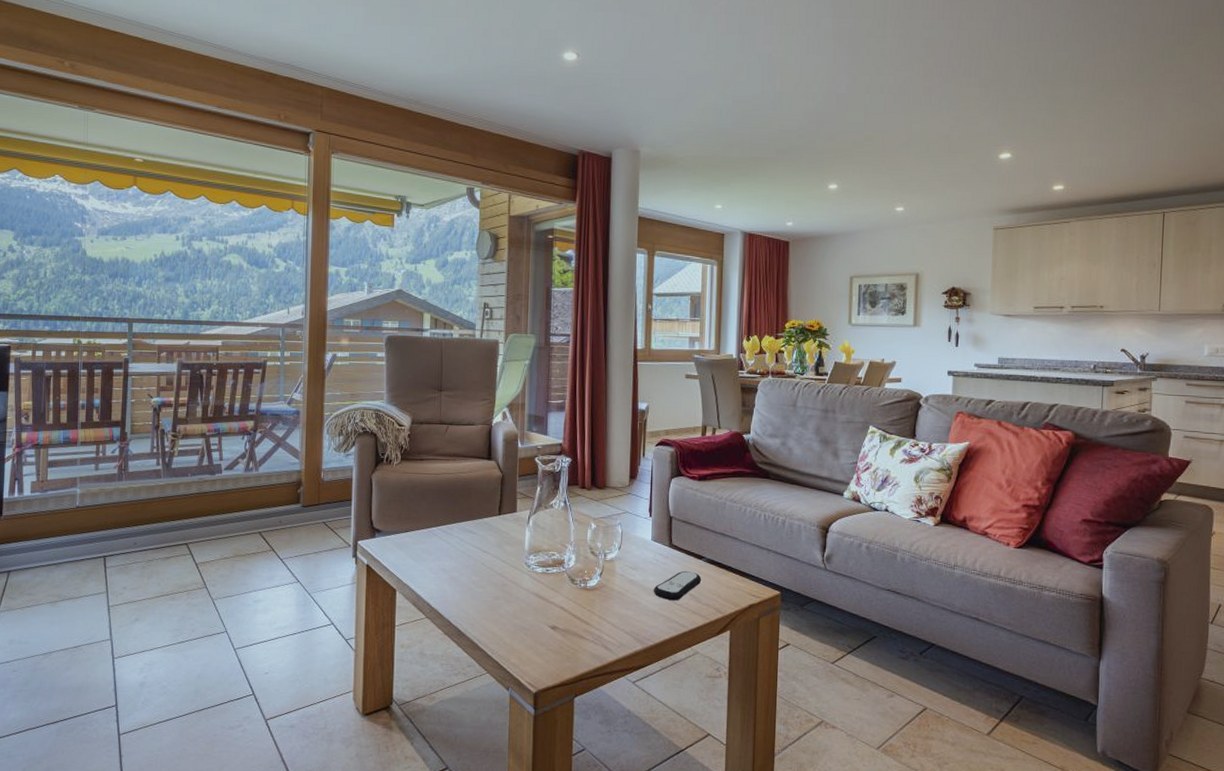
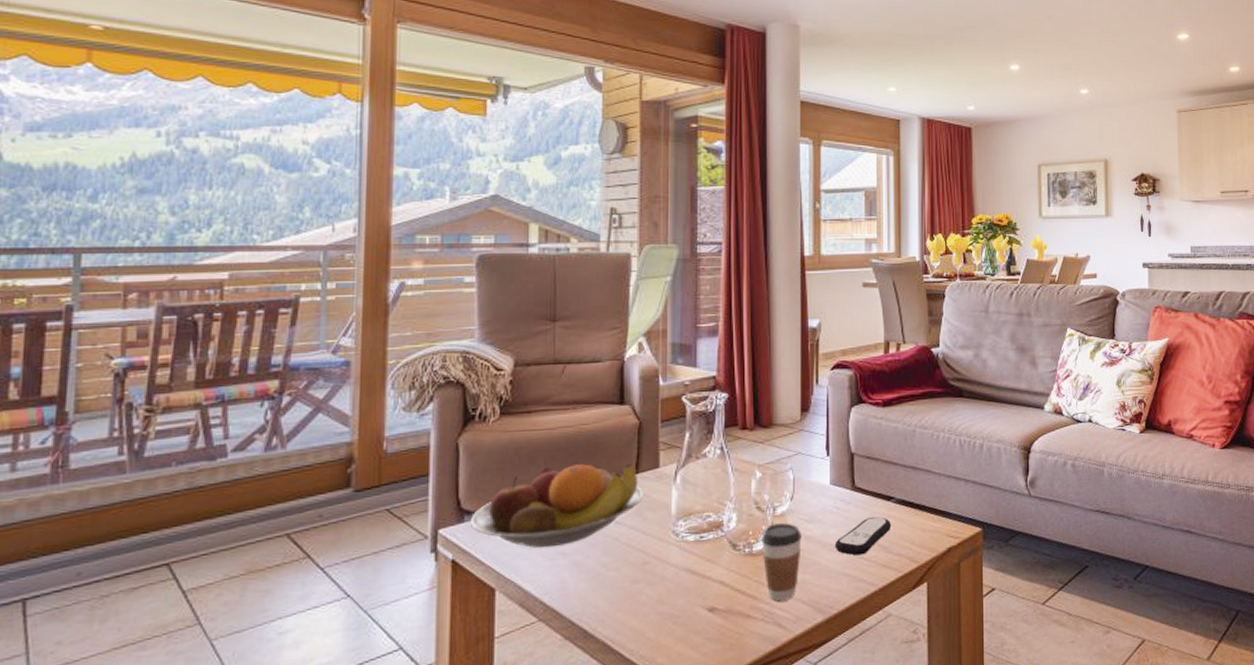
fruit bowl: none [380,502,504,564] -> present [471,464,643,548]
coffee cup: none [594,567,627,629] -> present [762,523,802,602]

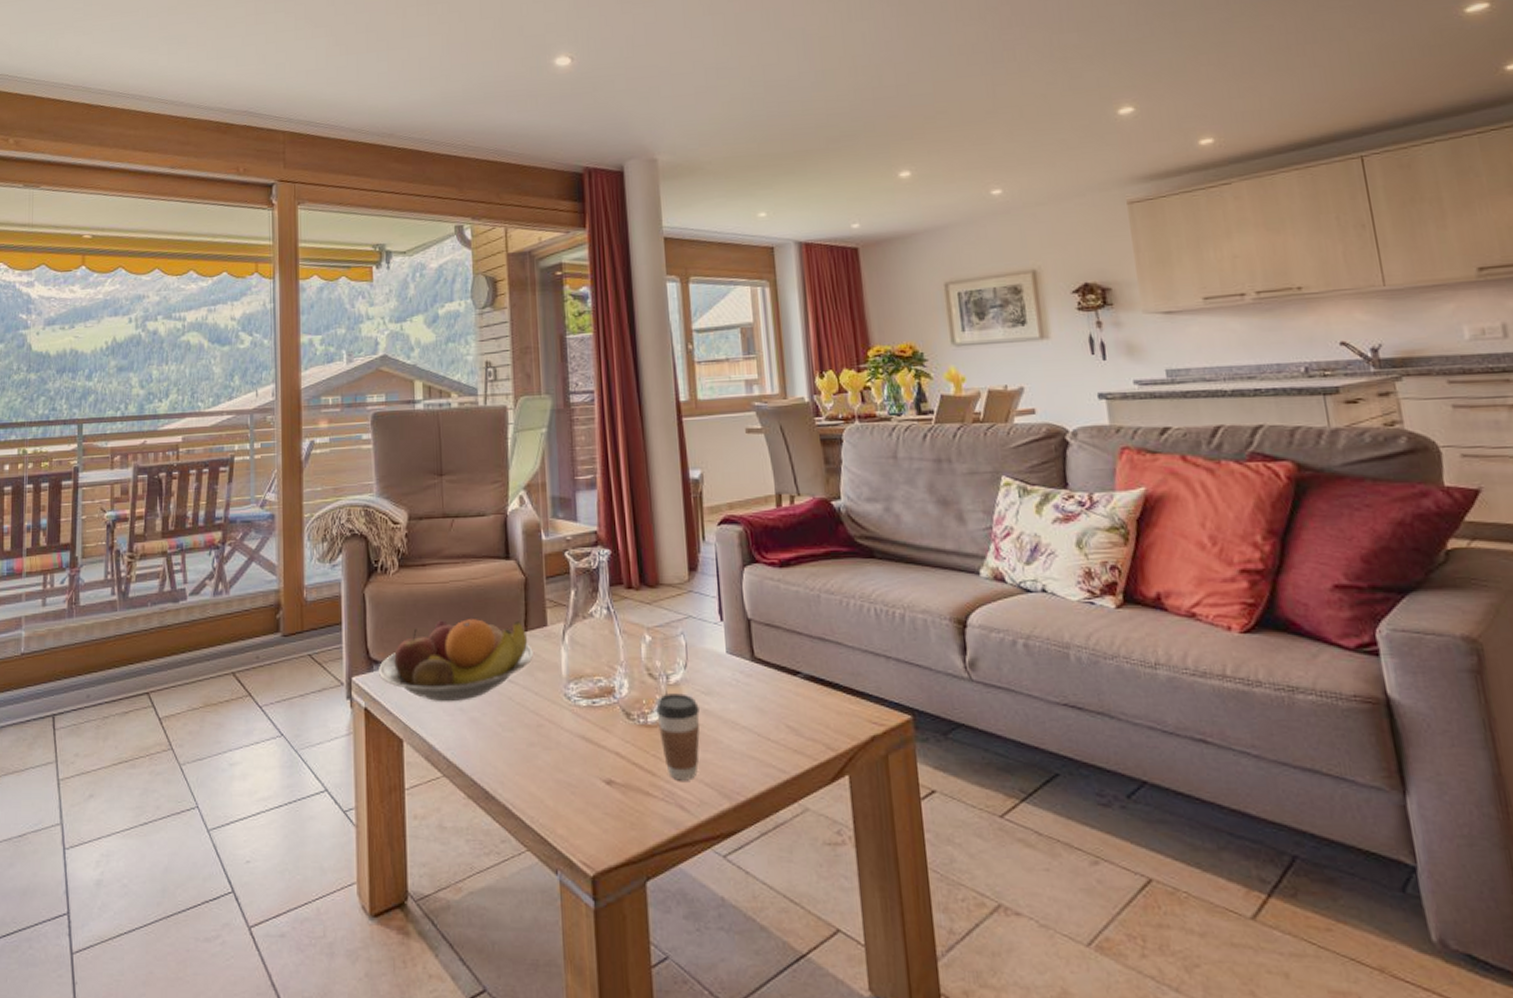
remote control: present [834,516,892,556] -> none [736,692,801,736]

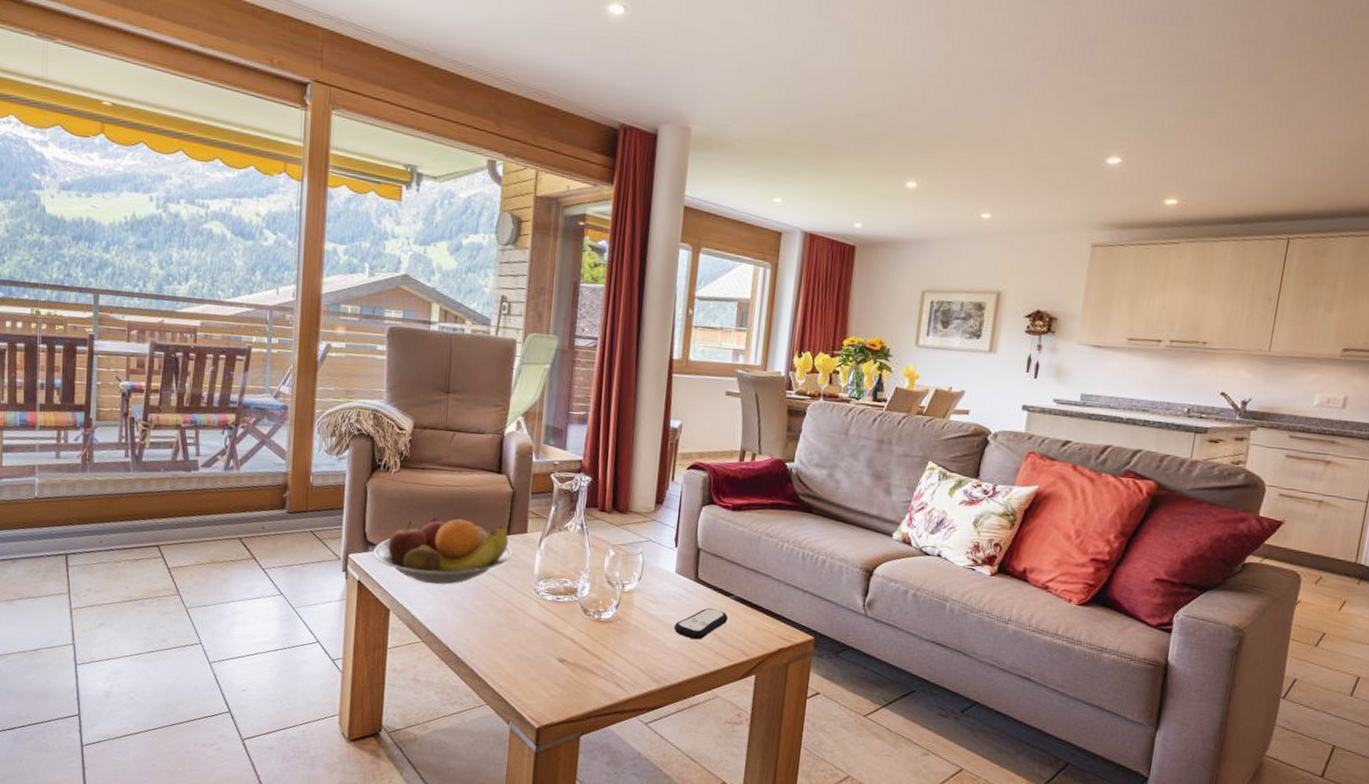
coffee cup: present [656,693,700,781] -> none [609,598,645,666]
remote control: none [736,692,801,736] -> present [673,607,729,640]

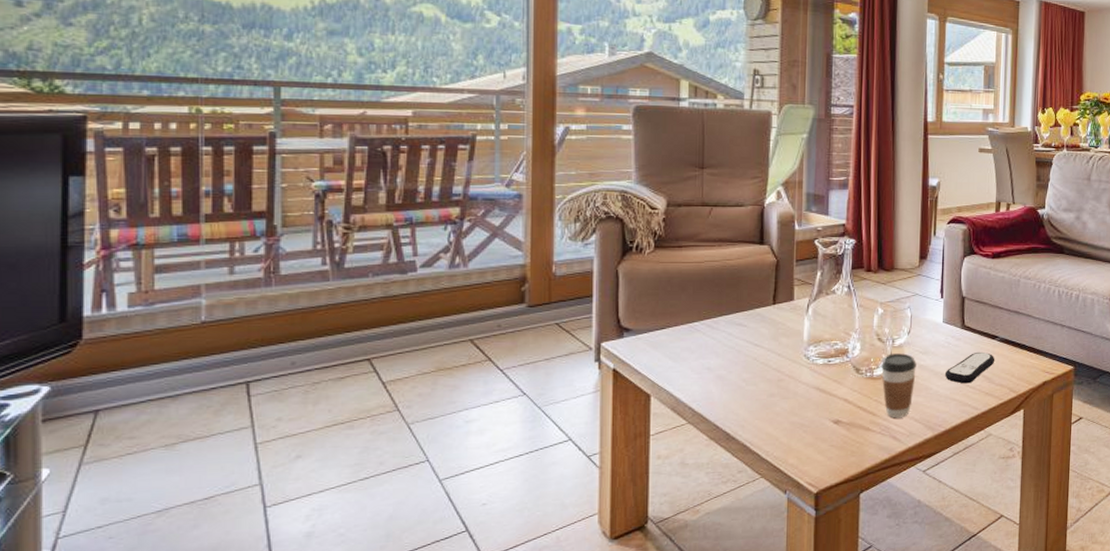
fruit bowl: present [374,516,512,585] -> none [629,294,779,363]
coffee cup: none [609,598,645,666] -> present [881,353,916,418]

